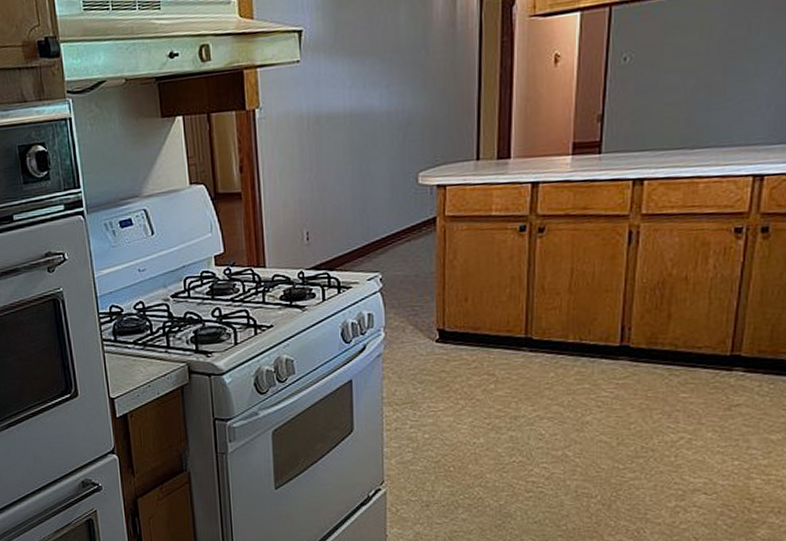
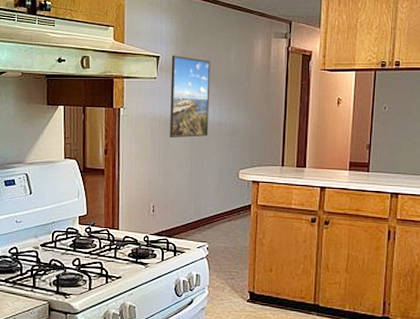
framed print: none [318,25,374,141] -> present [170,55,211,138]

